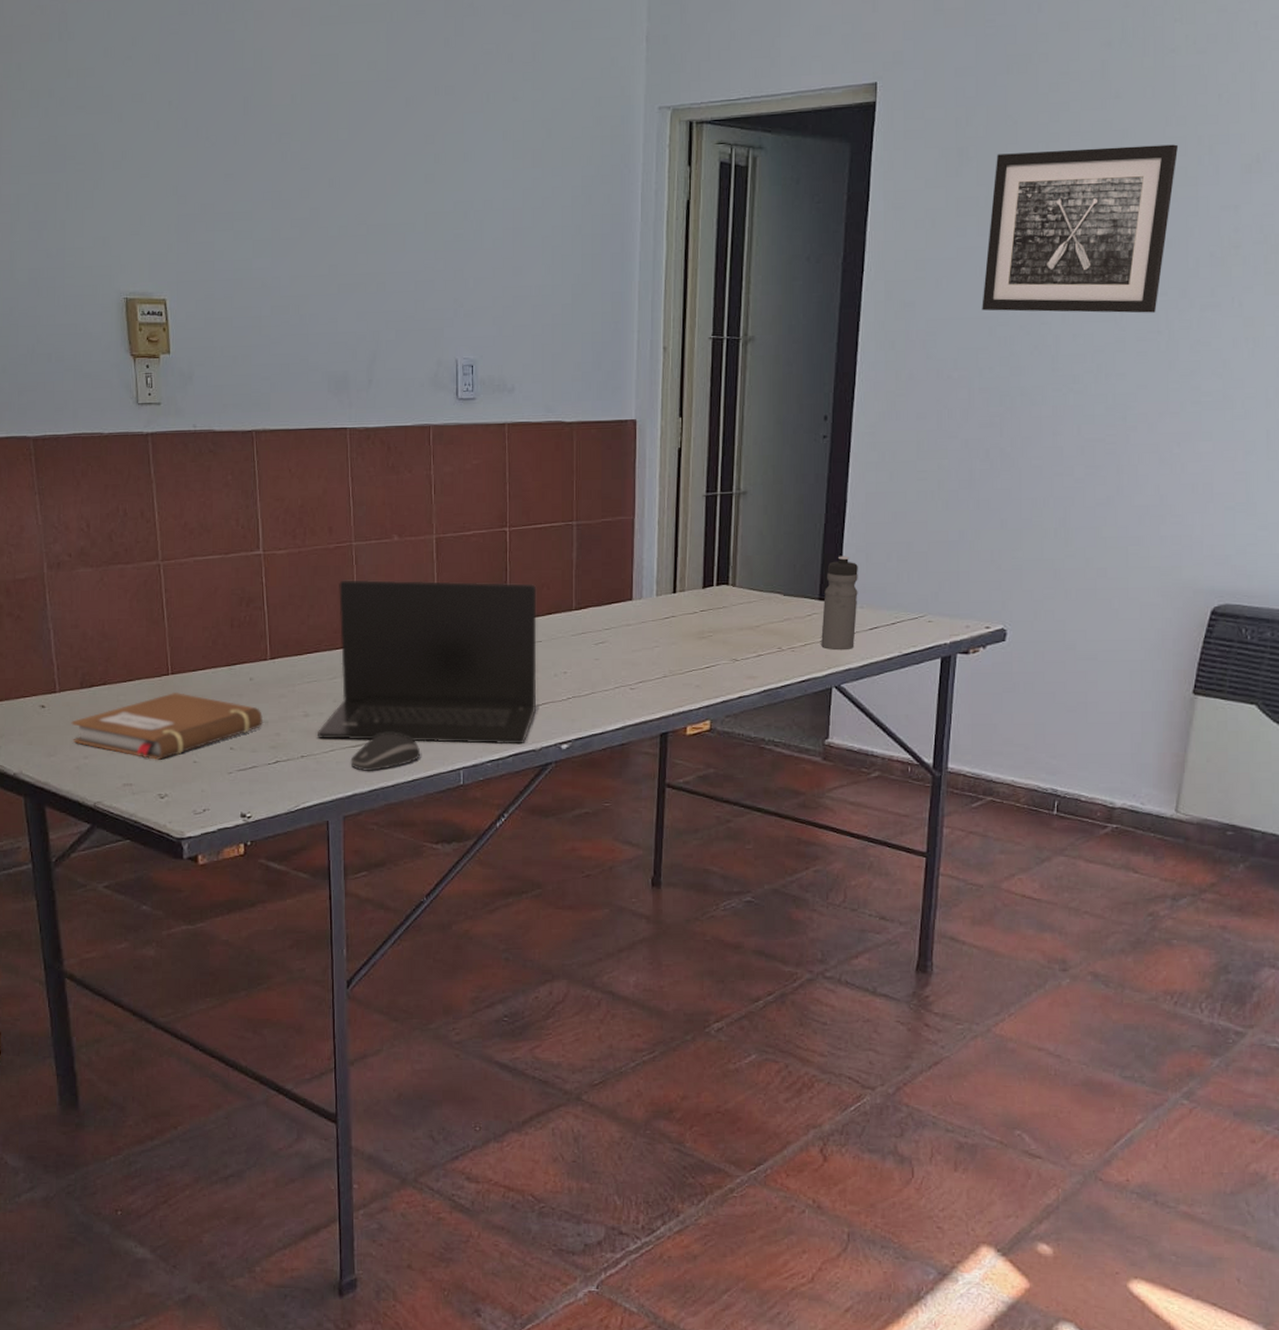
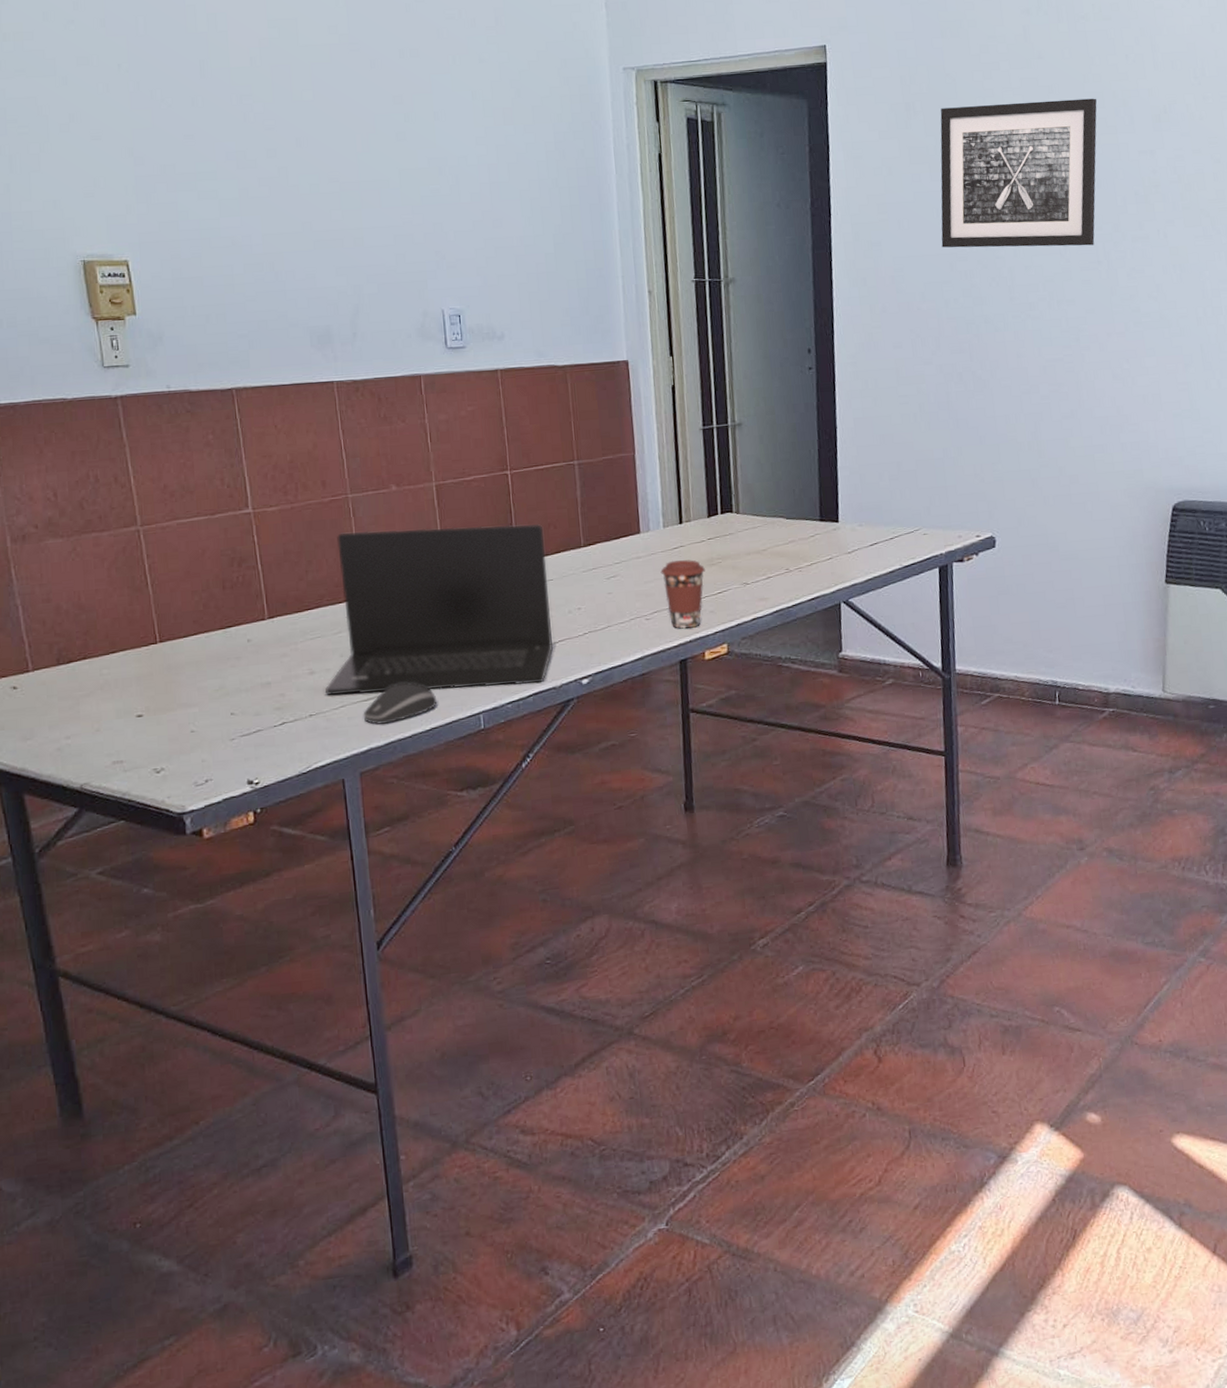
notebook: present [71,691,264,761] -> none [48,660,266,734]
coffee cup: none [649,630,695,703] -> present [660,560,705,630]
water bottle: present [821,556,858,651] -> none [824,478,858,568]

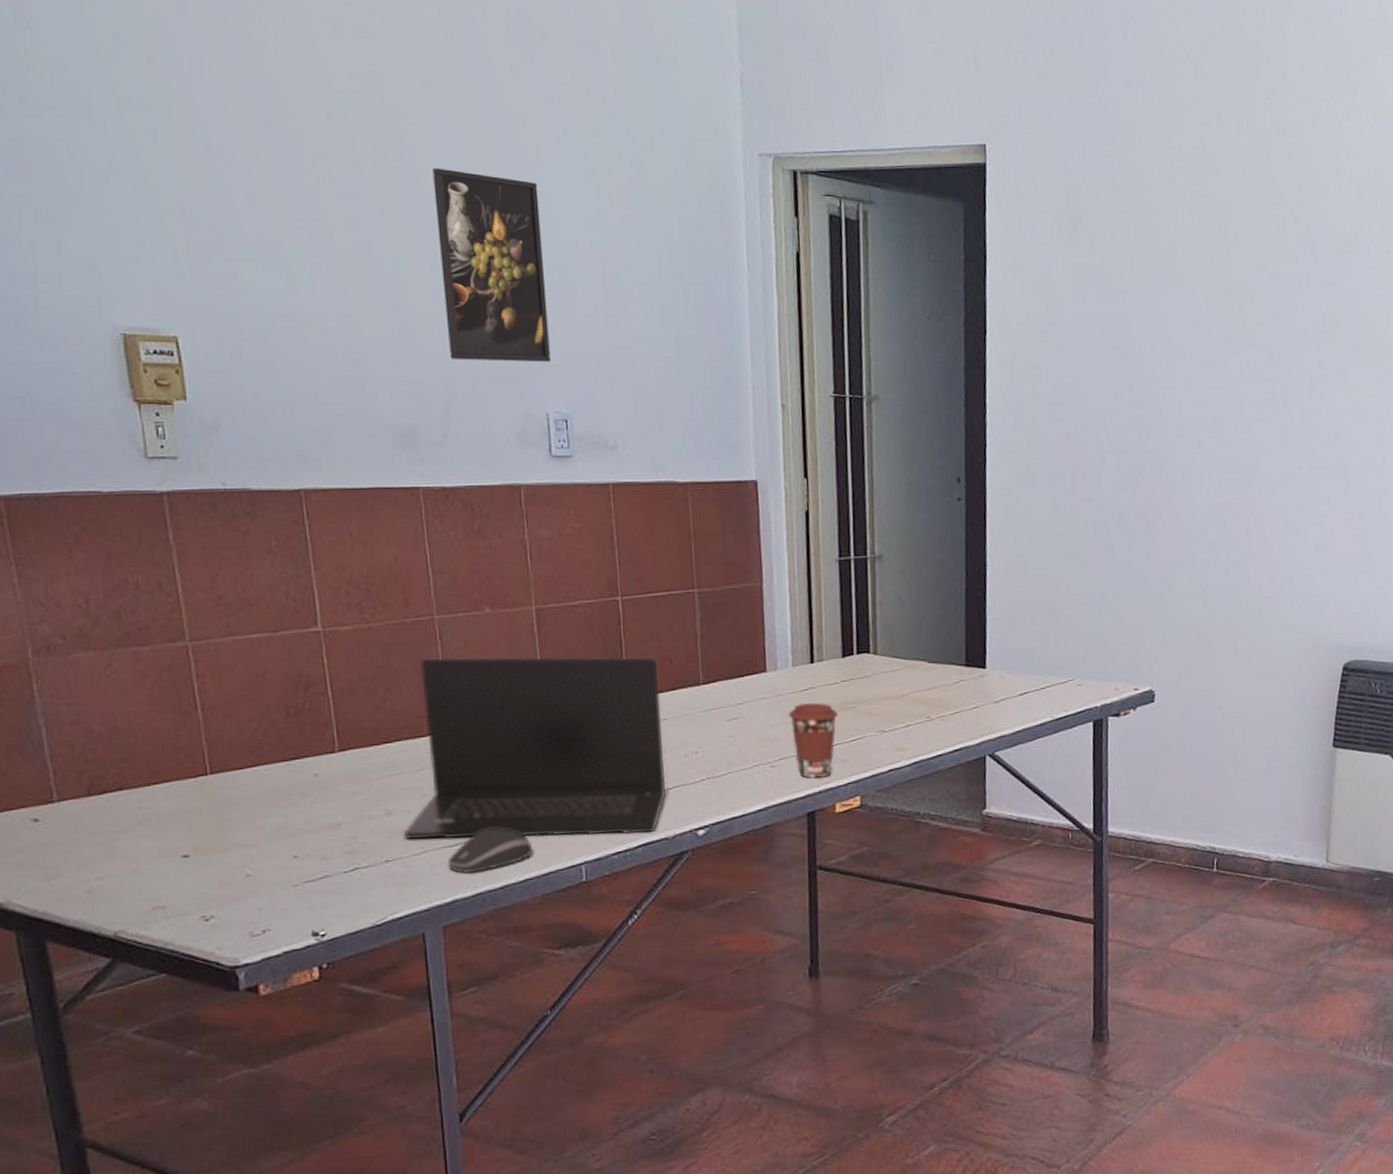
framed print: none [341,99,445,267] -> present [433,168,551,362]
wall art: present [940,98,1097,248] -> none [1106,221,1278,382]

